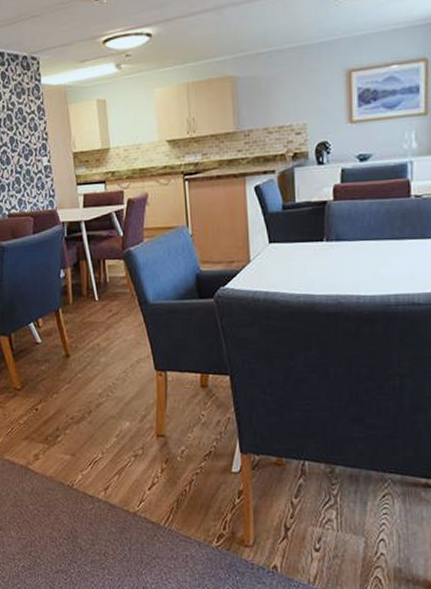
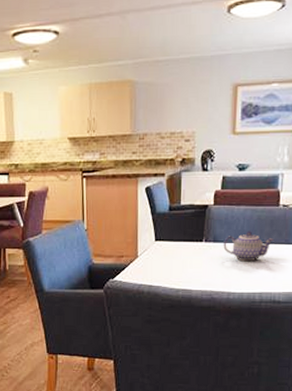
teapot: none [348,226,408,261] -> present [223,231,275,262]

